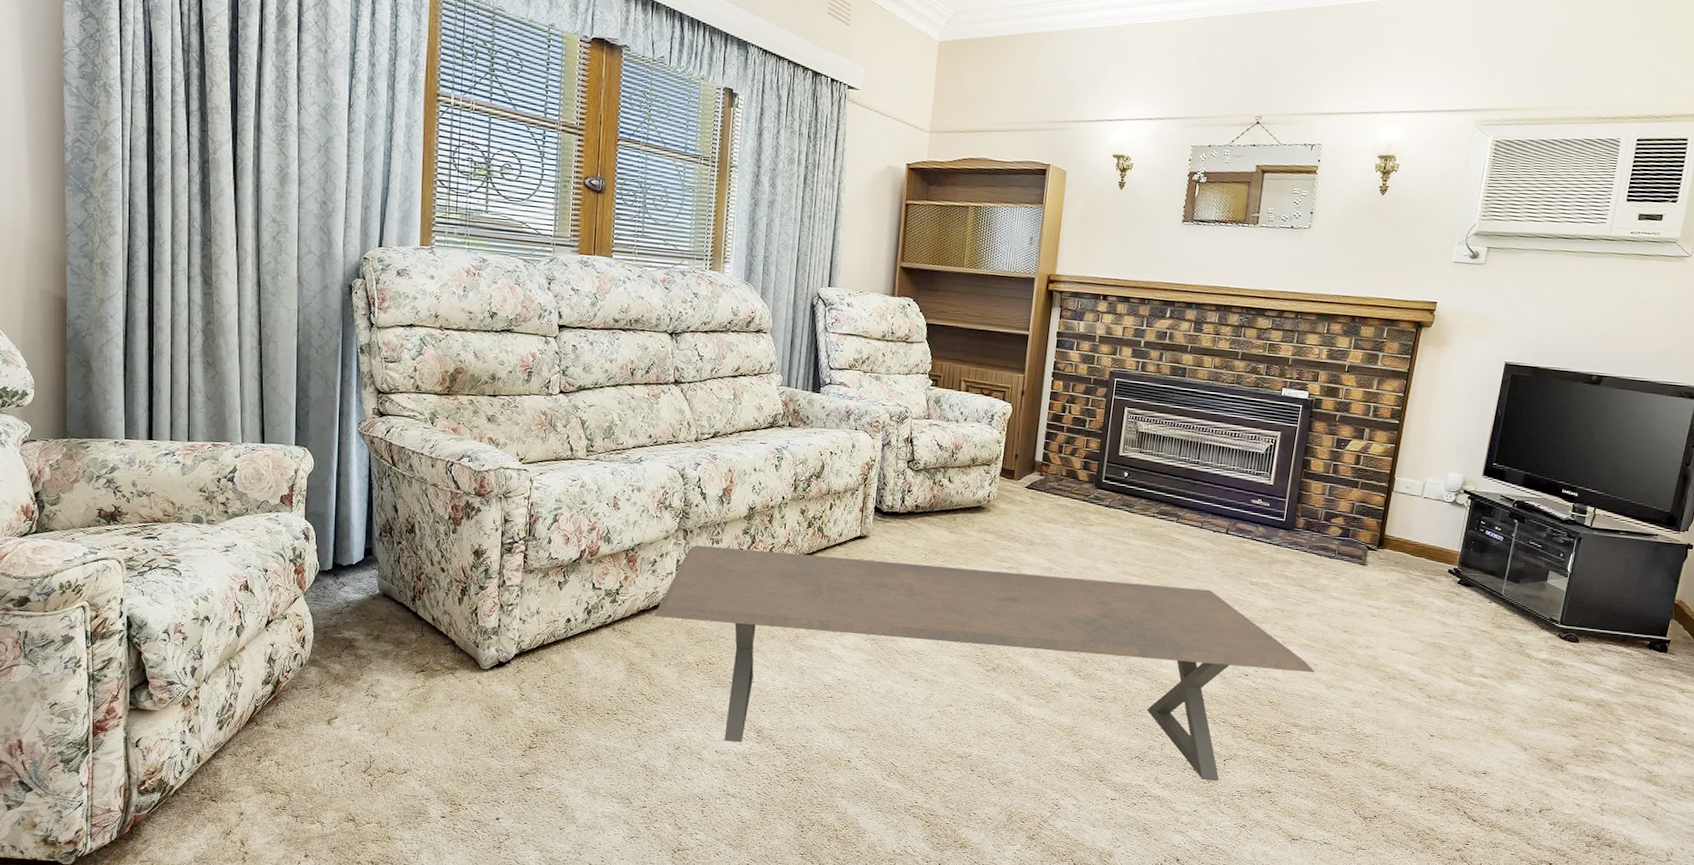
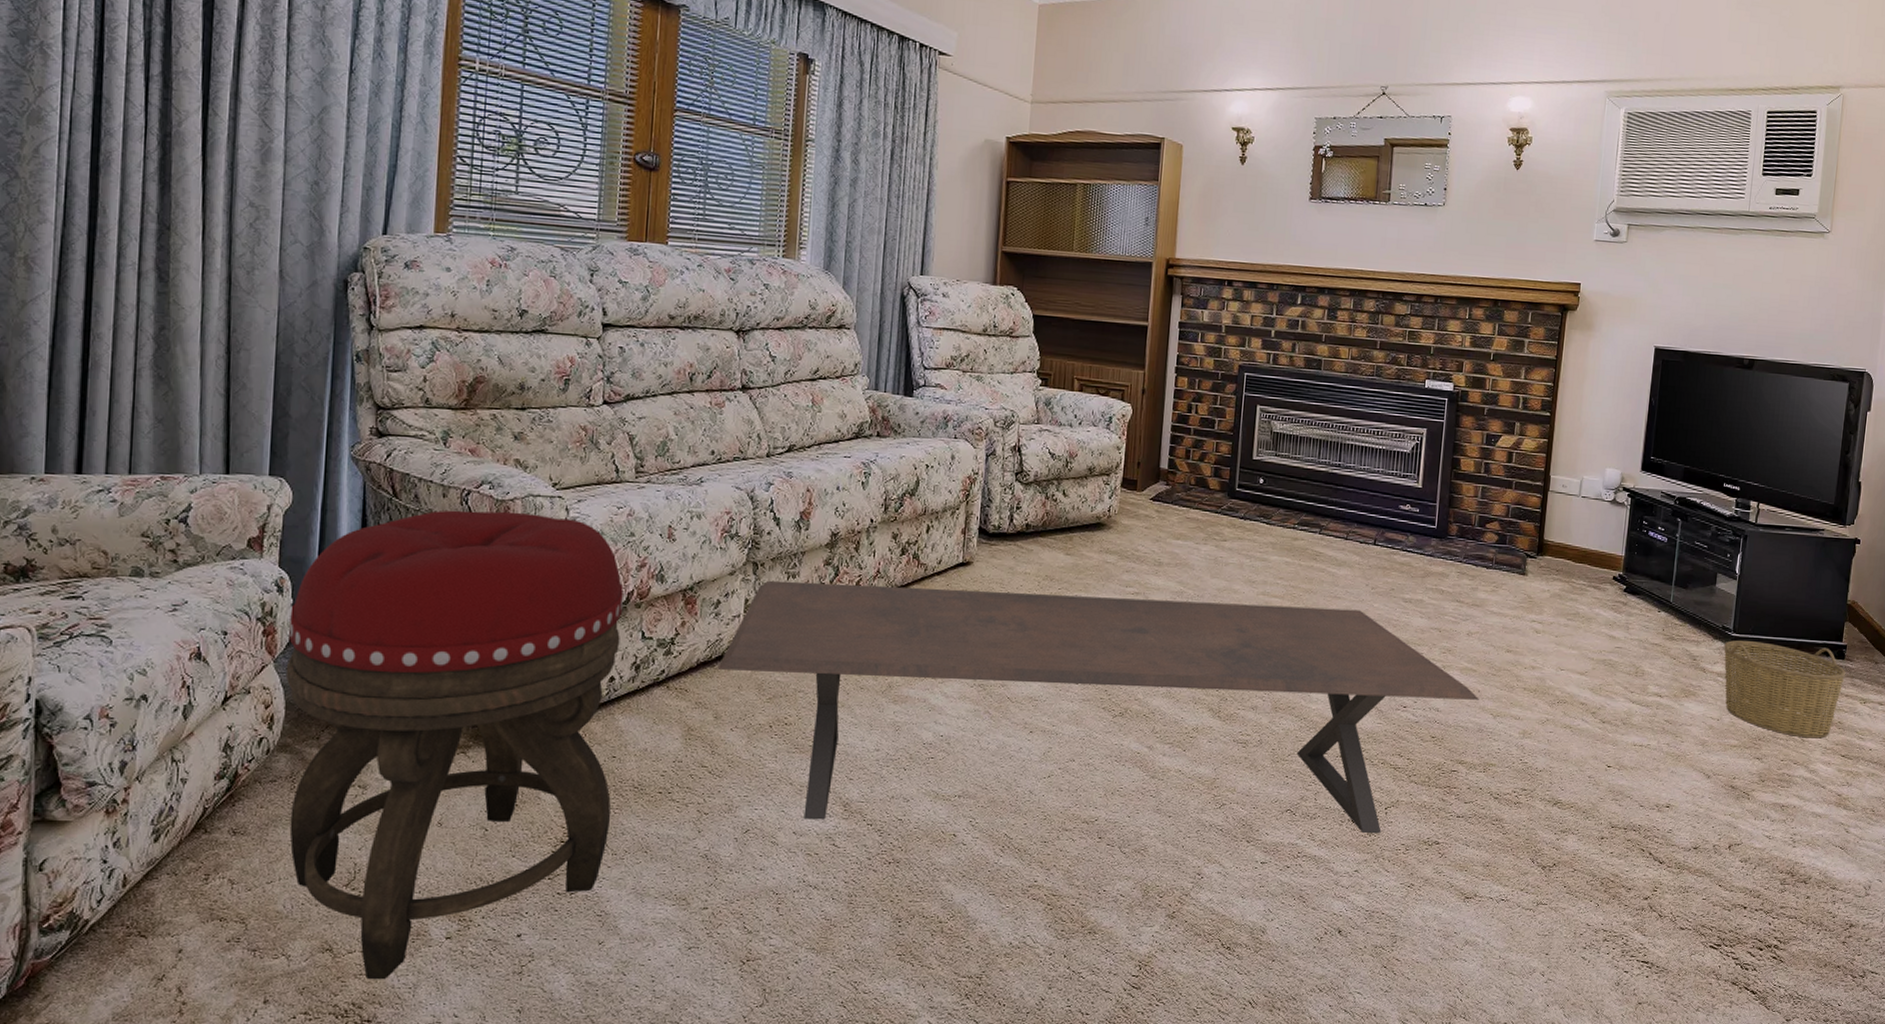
footstool: none [313,478,577,846] -> present [285,510,624,980]
basket: none [1547,631,1668,722] -> present [1724,640,1846,739]

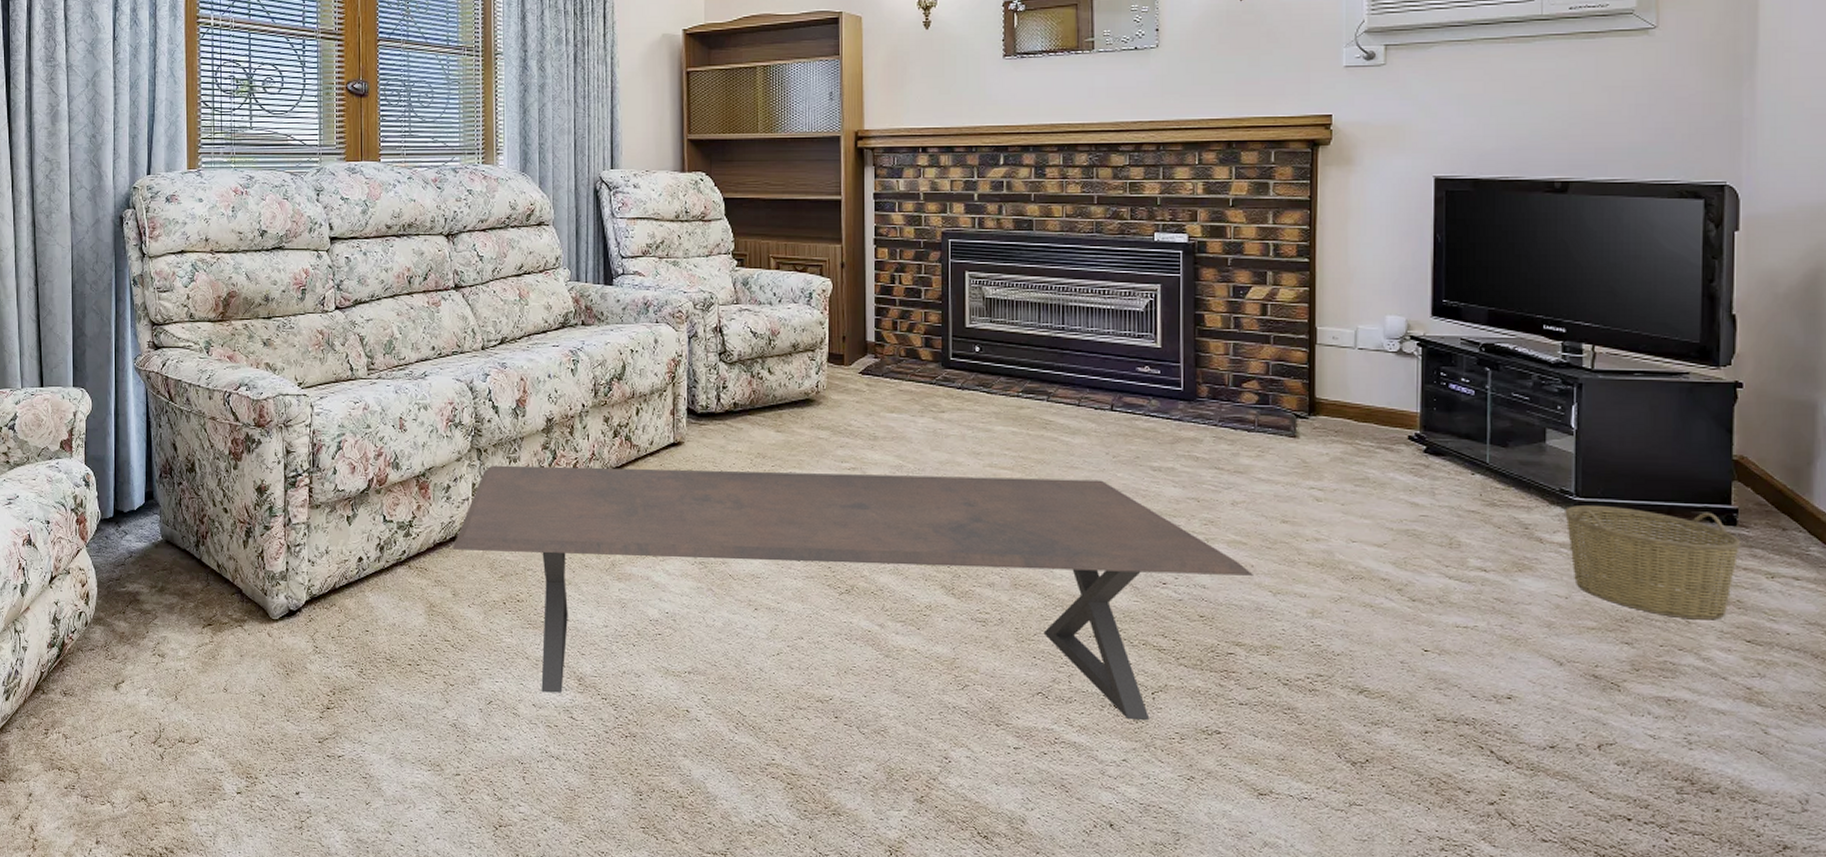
footstool: present [285,510,624,980] -> none [95,410,367,828]

